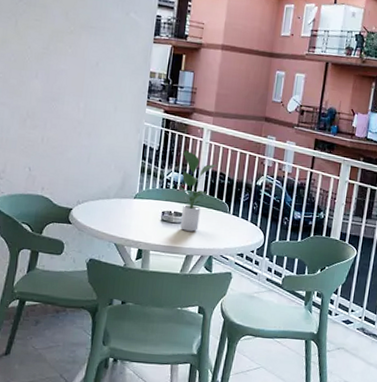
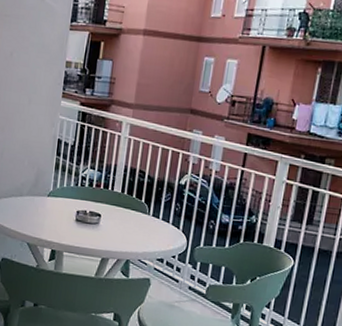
potted plant: present [177,150,217,232] -> none [93,145,137,233]

